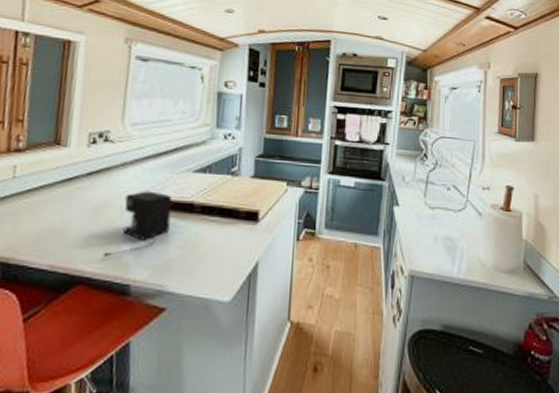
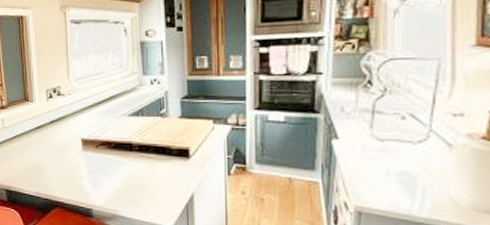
coffee maker: present [104,190,172,258] -> none [70,134,116,188]

